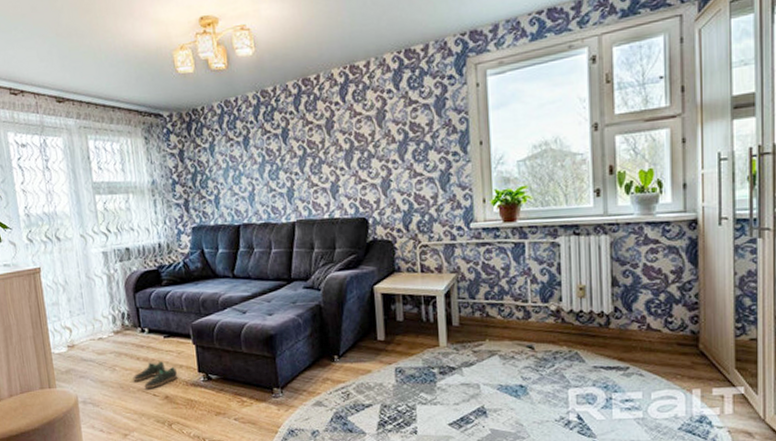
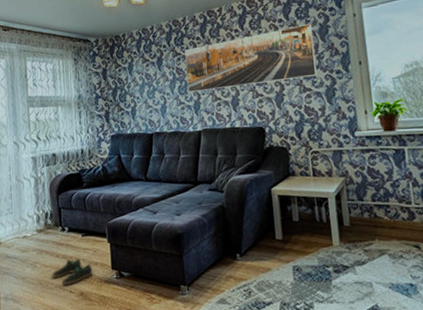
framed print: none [276,94,431,178] -> present [185,23,318,93]

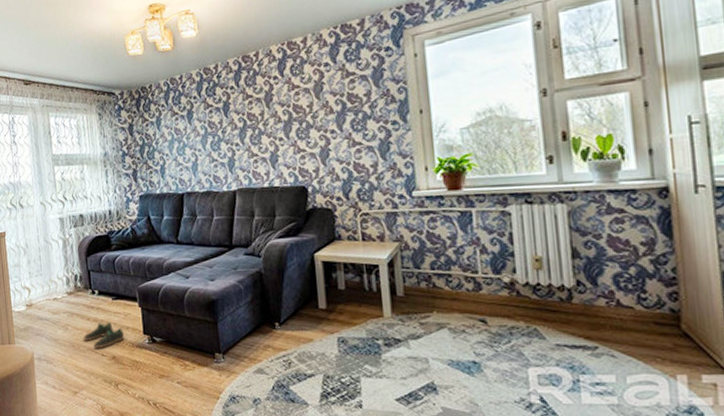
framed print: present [185,23,318,93] -> none [217,66,369,149]

